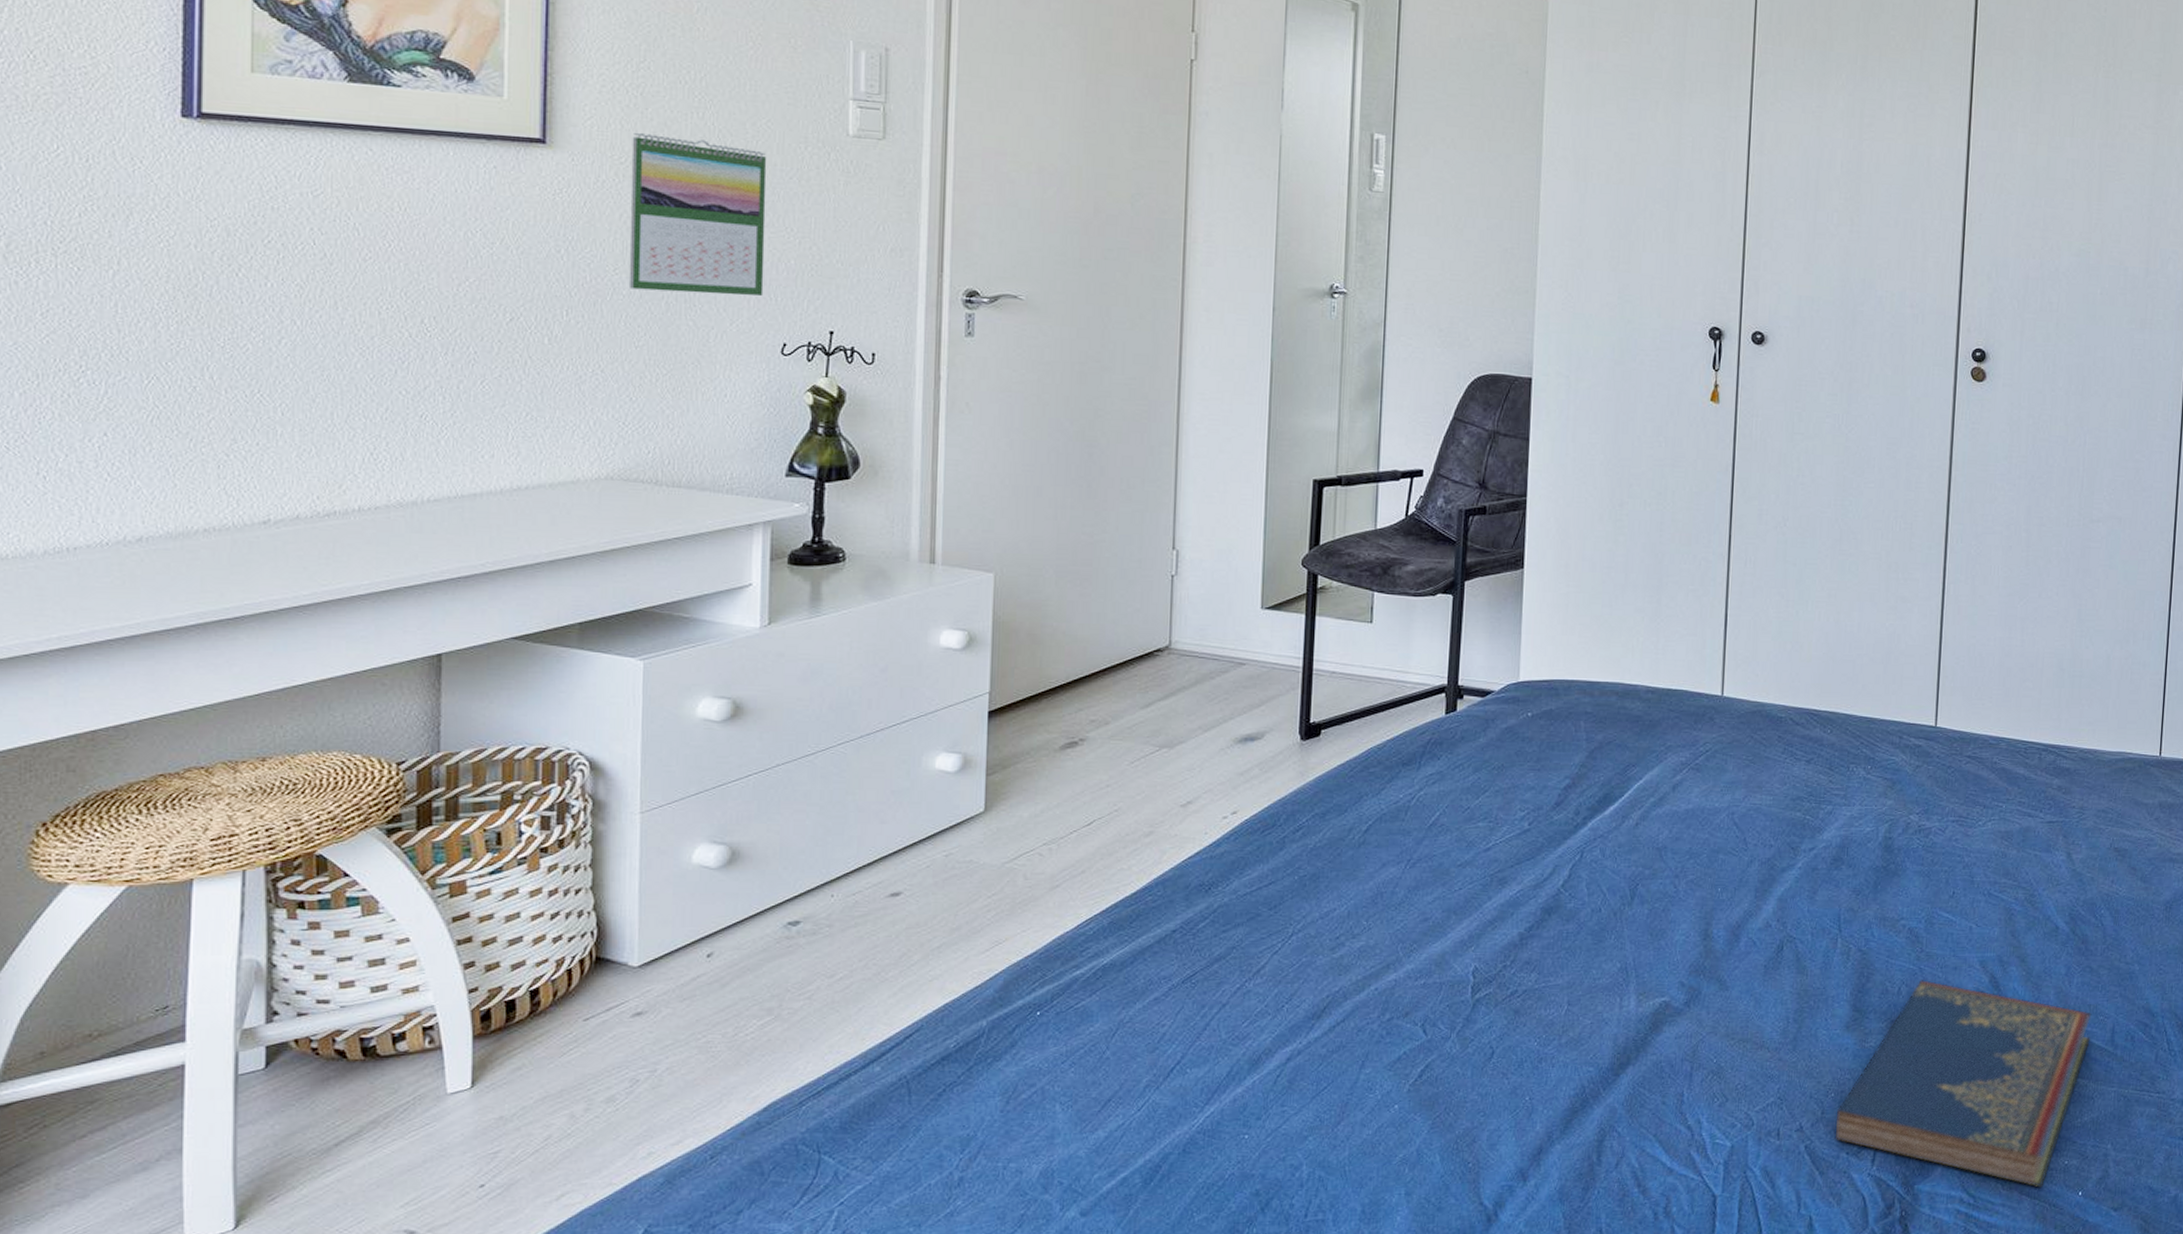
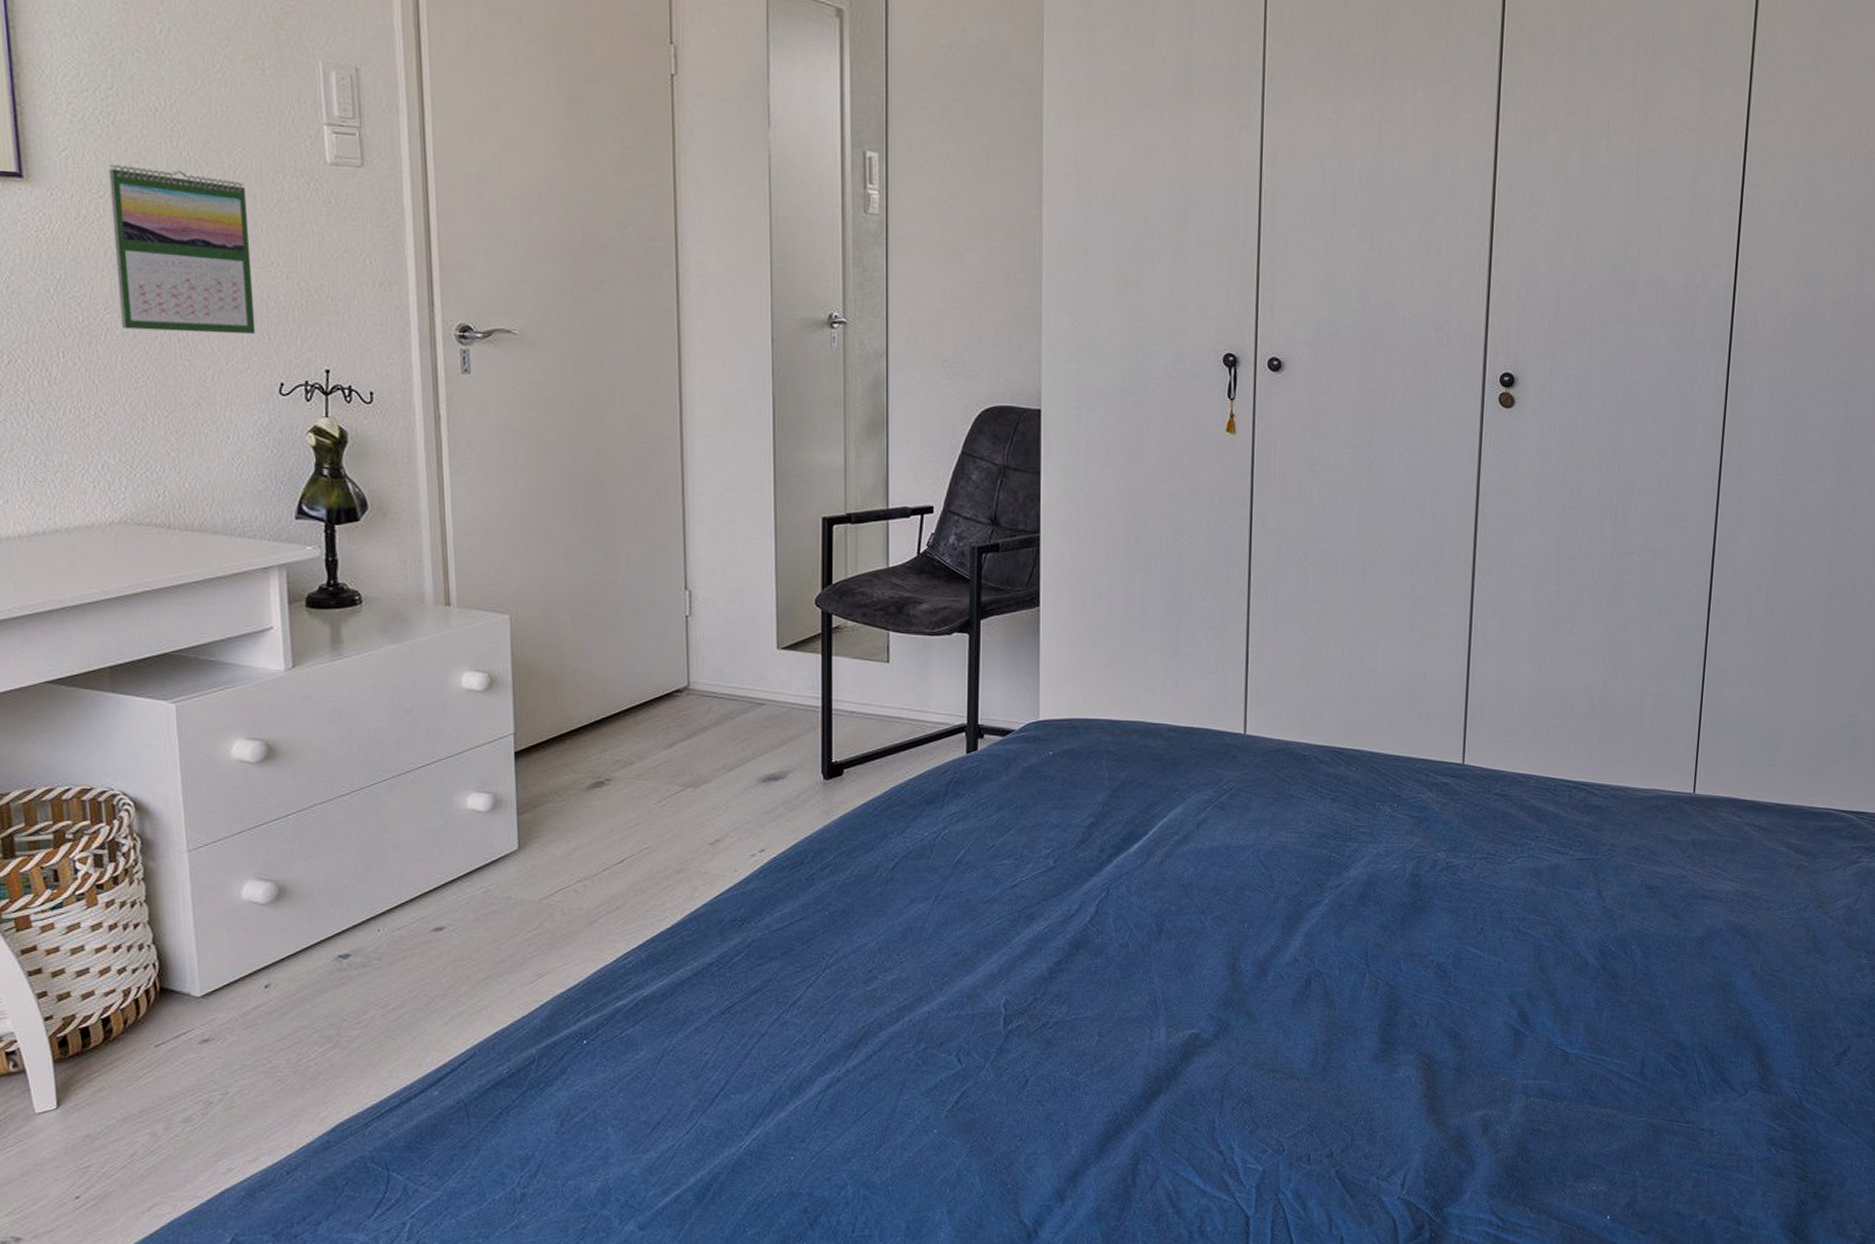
hardcover book: present [1834,980,2092,1188] -> none [1364,1014,1621,1212]

